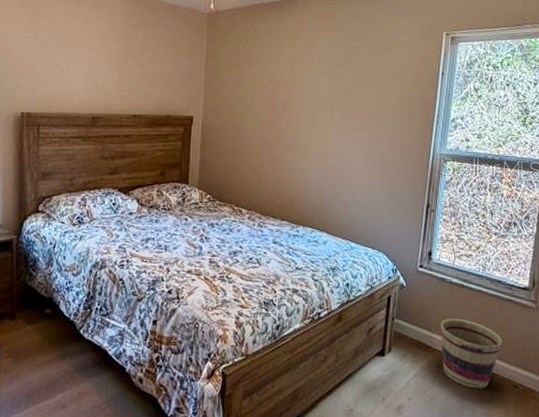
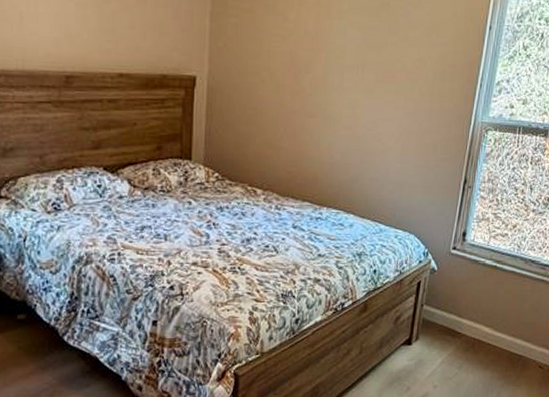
basket: present [441,318,503,389] -> none [470,301,532,372]

